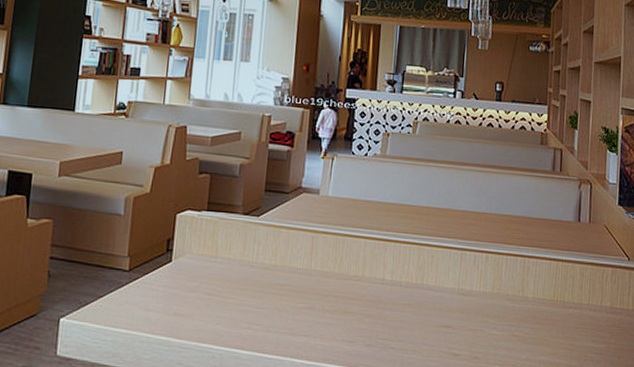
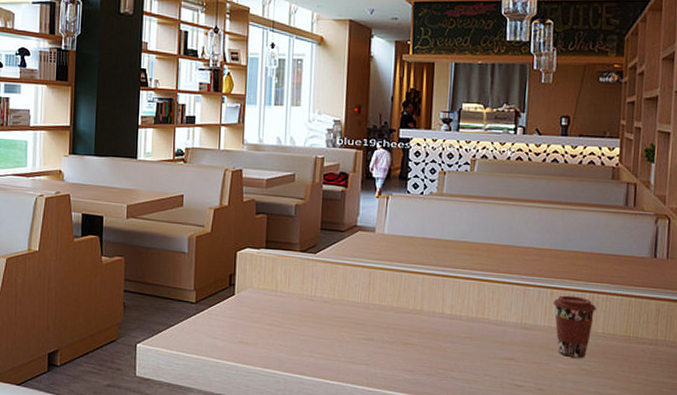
coffee cup: none [487,260,528,325] -> present [553,295,597,359]

